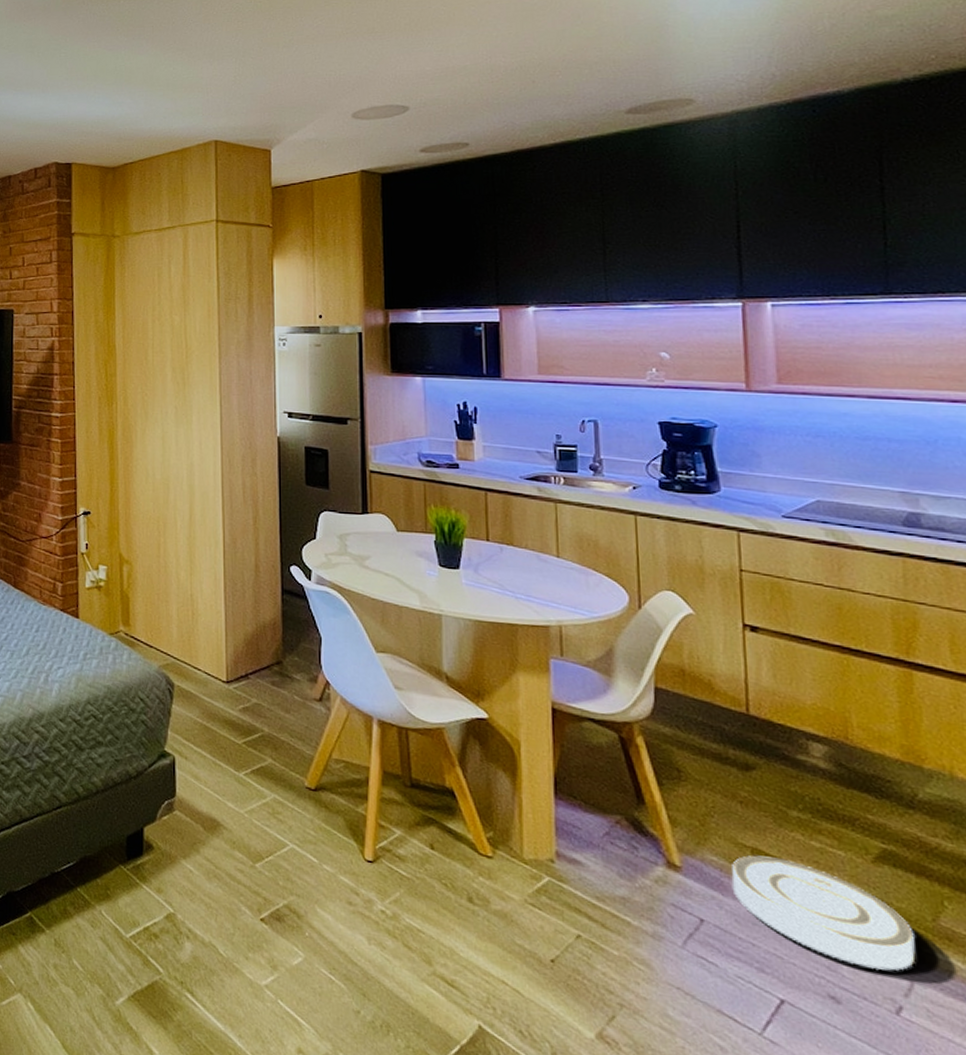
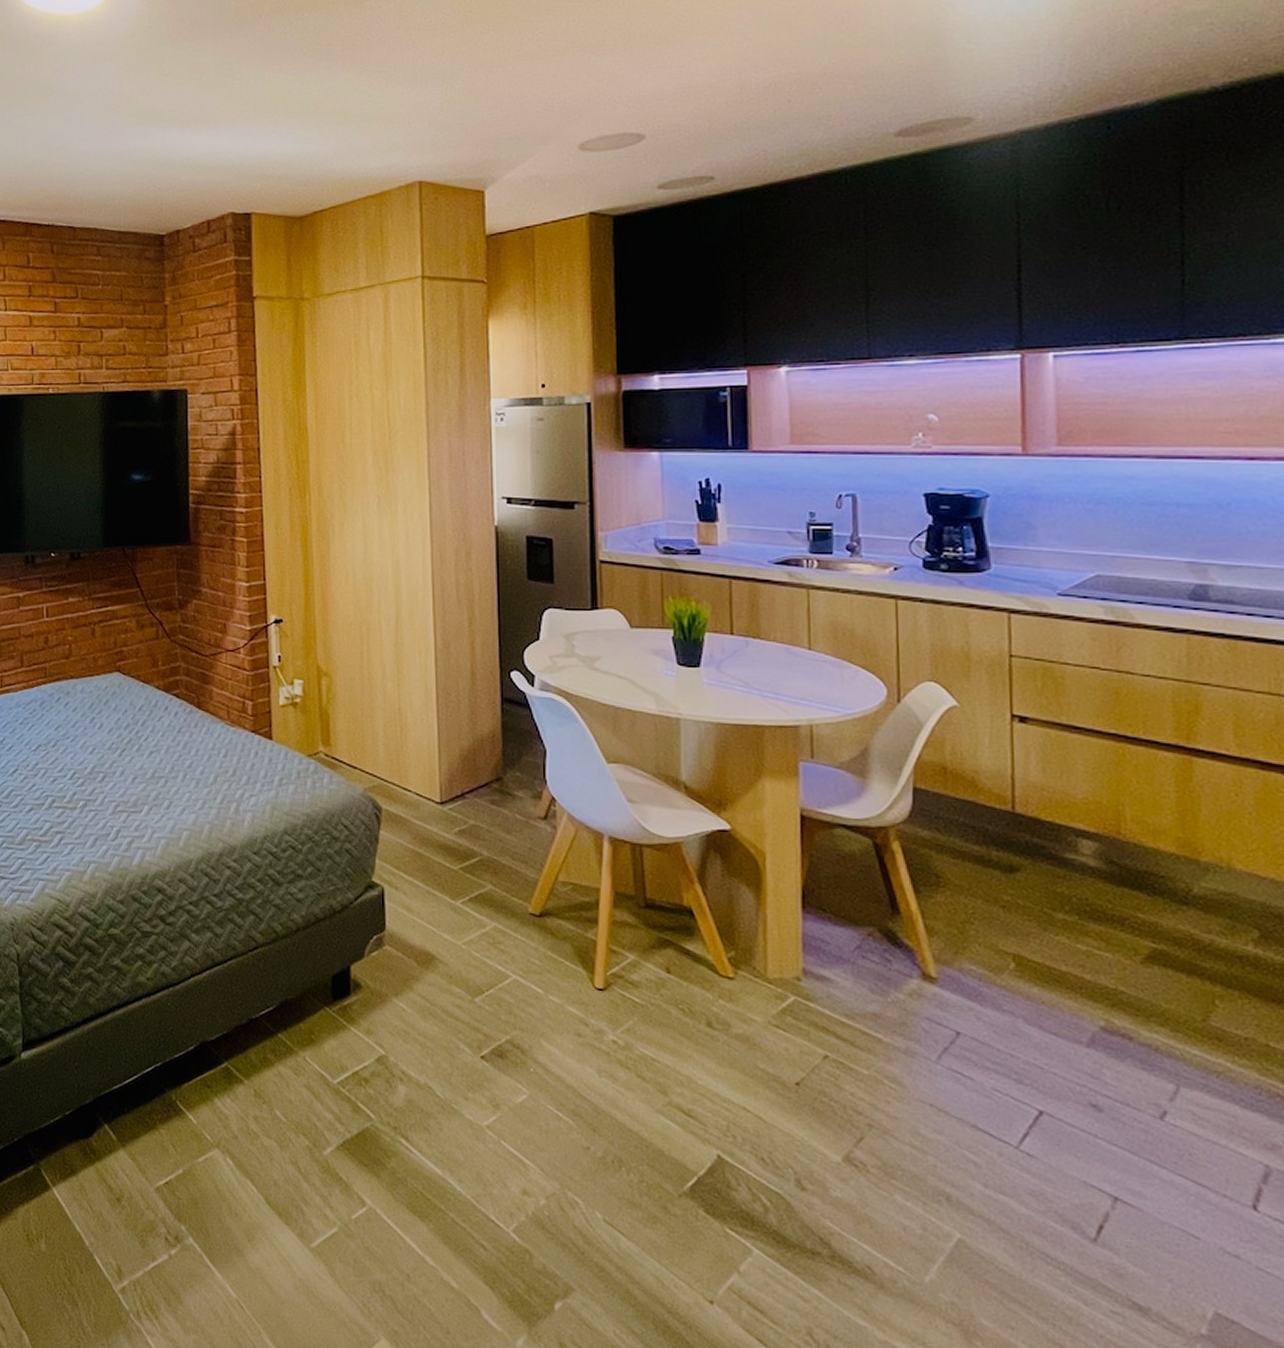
robot vacuum: present [731,855,916,971] -> none [990,962,1183,1075]

